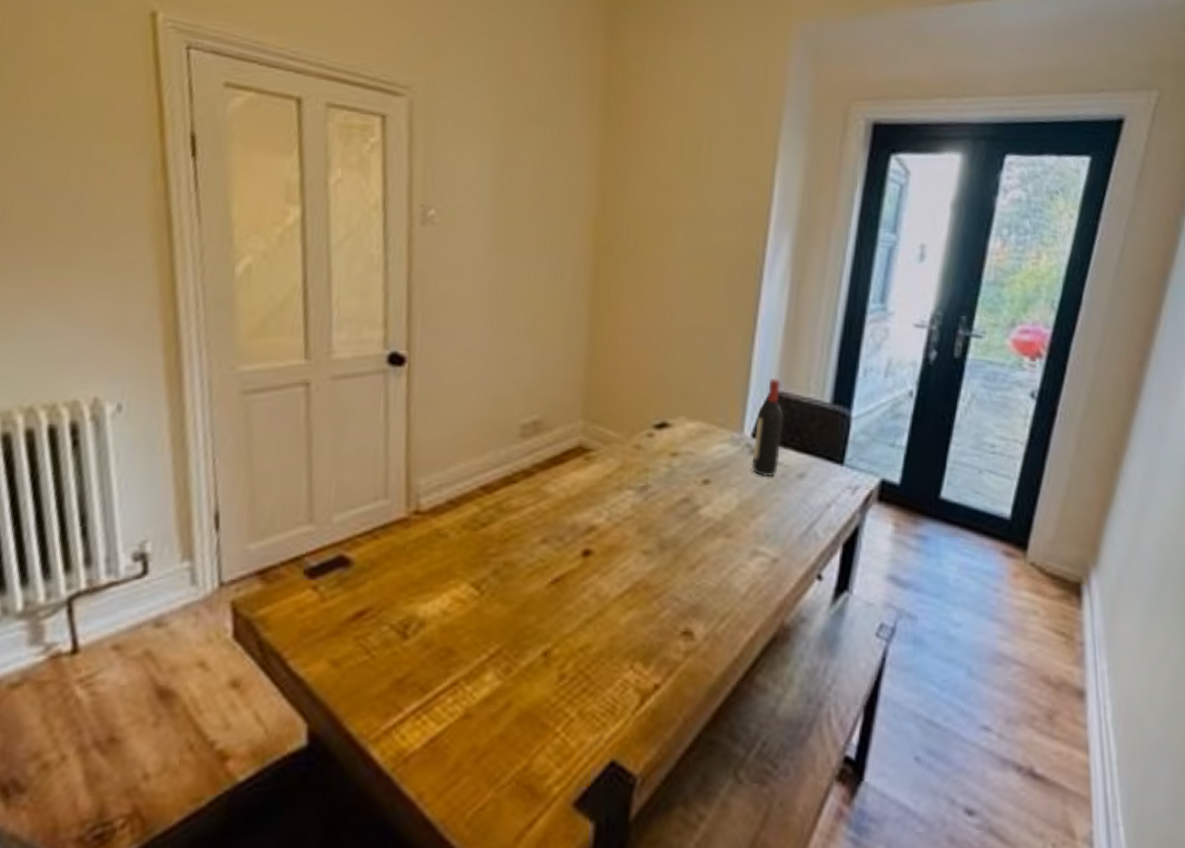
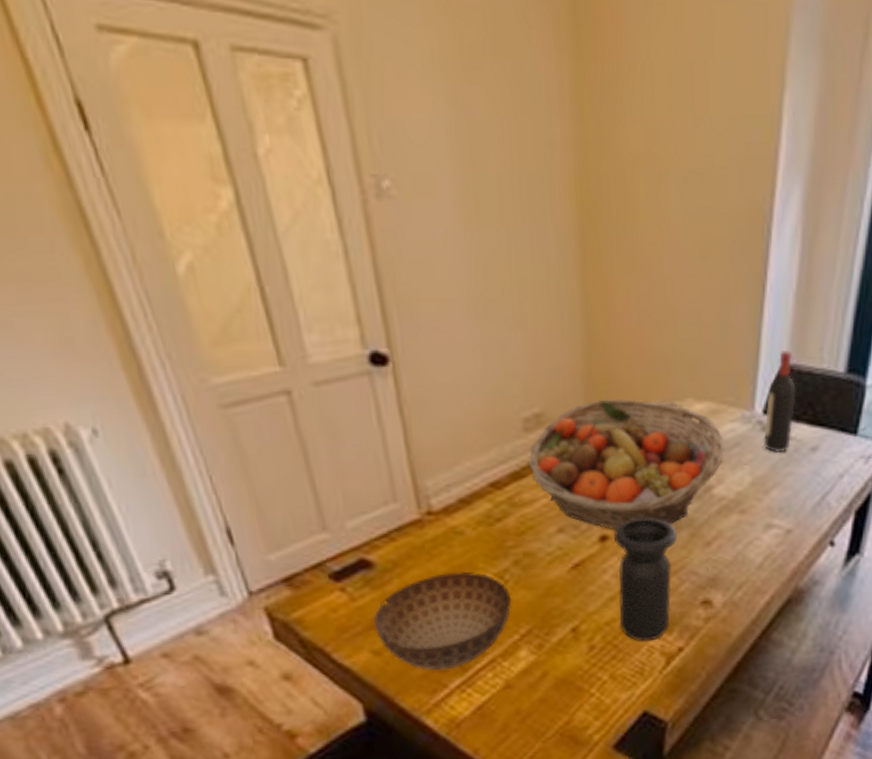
bowl: none [338,578,485,690] -> present [374,571,512,671]
fruit basket: none [520,411,713,545] -> present [527,399,724,530]
vase: none [594,533,662,674] -> present [613,517,678,642]

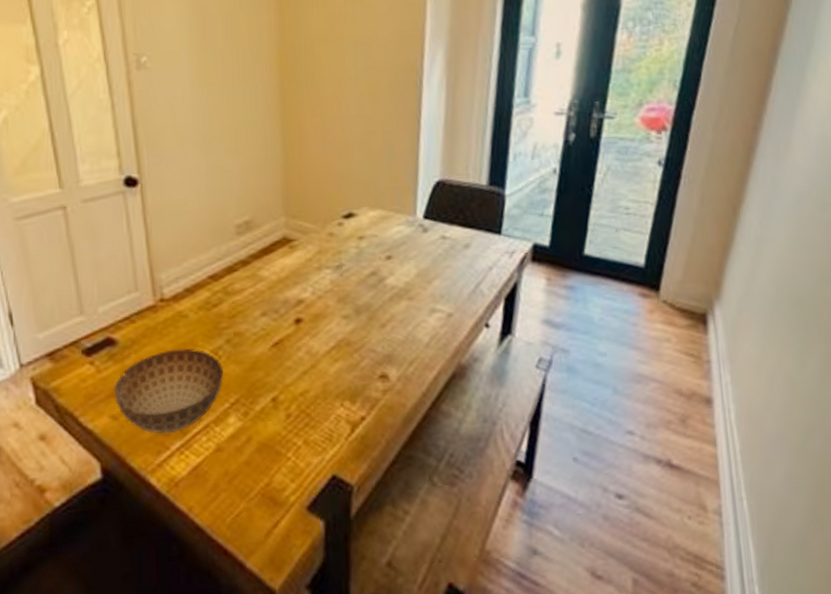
fruit basket: present [527,399,724,530] -> none [239,208,394,314]
vase: present [613,517,678,642] -> none [306,303,358,411]
wine bottle: present [764,350,796,452] -> none [425,169,449,249]

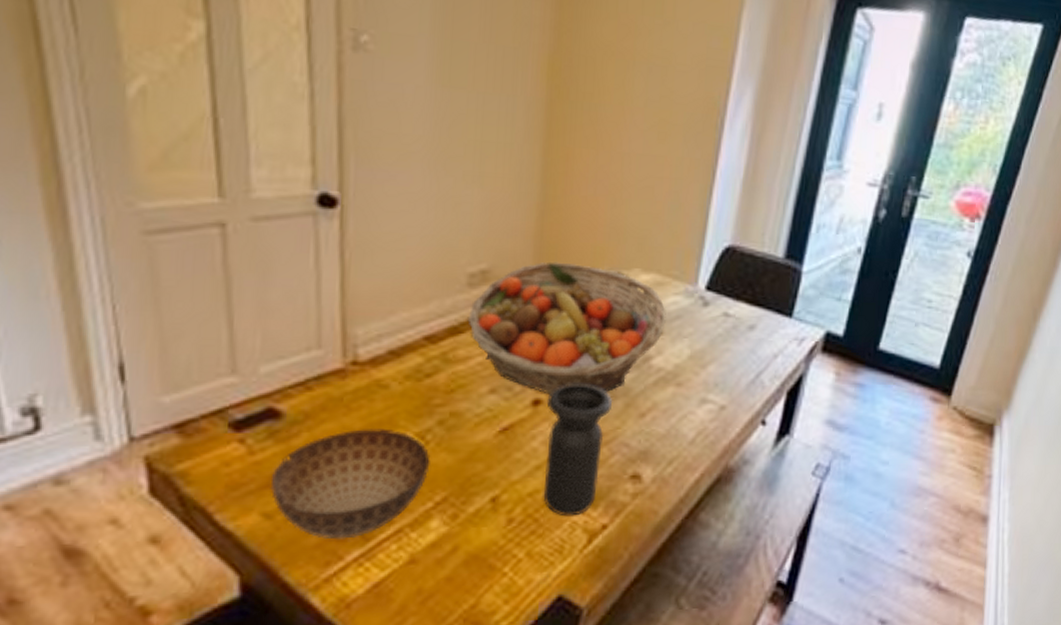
fruit basket: none [239,208,394,314] -> present [467,261,666,395]
vase: none [306,303,358,411] -> present [543,383,613,517]

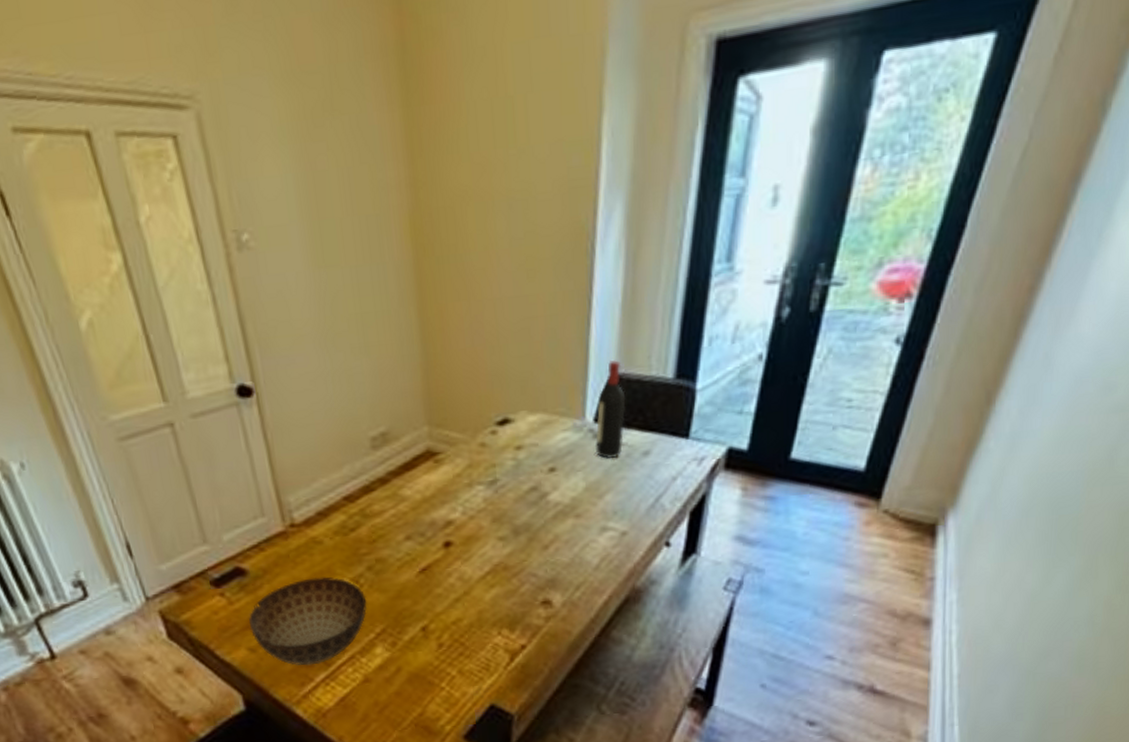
fruit basket: present [467,261,666,395] -> none [376,415,558,537]
vase: present [543,383,613,517] -> none [456,523,517,640]
wine bottle: none [704,232,738,328] -> present [596,360,626,458]

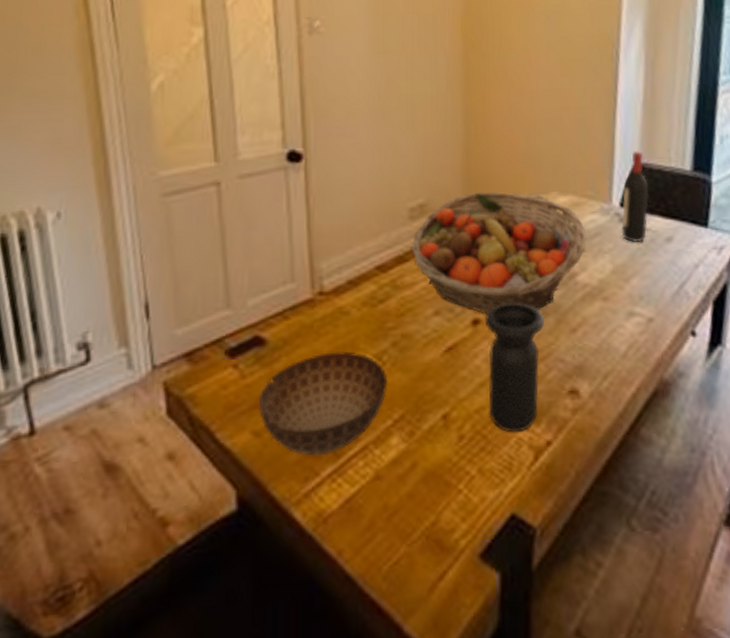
fruit basket: none [376,415,558,537] -> present [411,192,586,314]
vase: none [456,523,517,640] -> present [485,302,545,433]

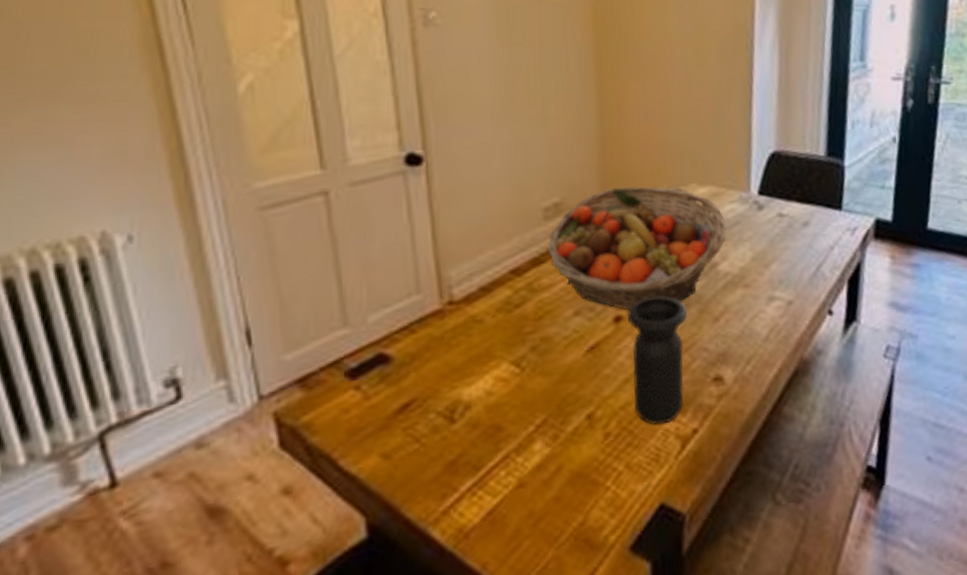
bowl: present [258,351,388,456] -> none [386,360,528,472]
wine bottle: present [622,151,649,242] -> none [760,139,786,229]

